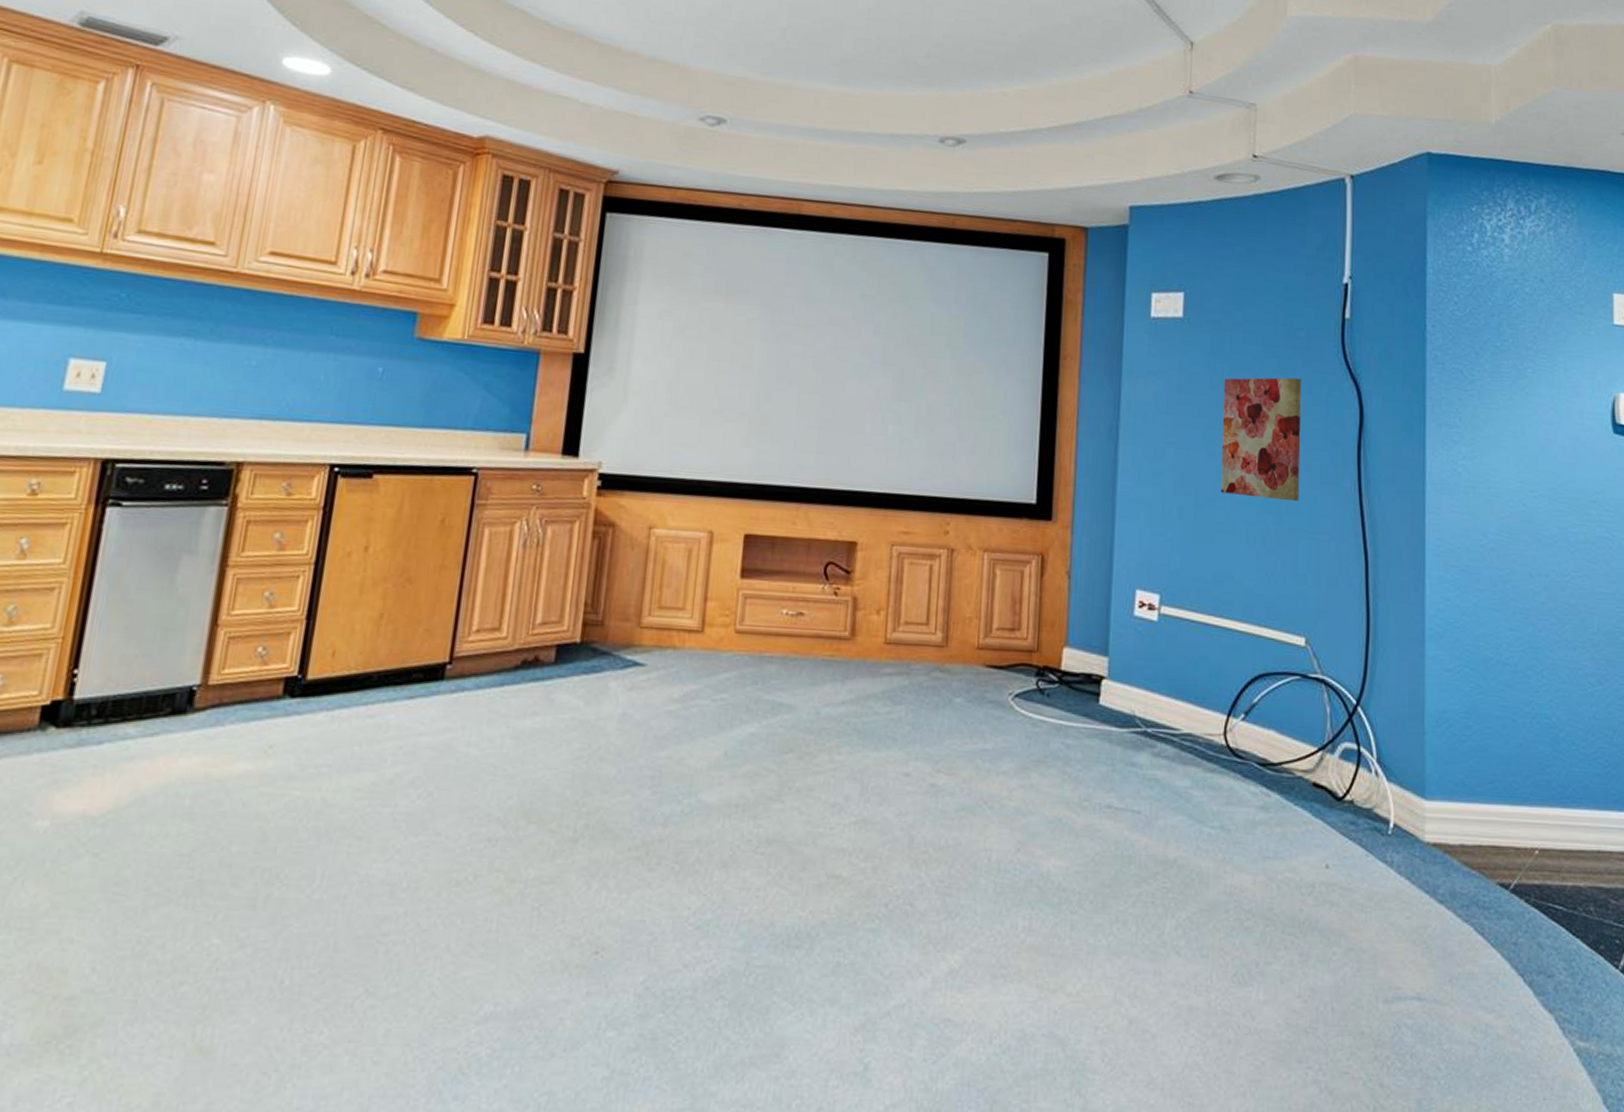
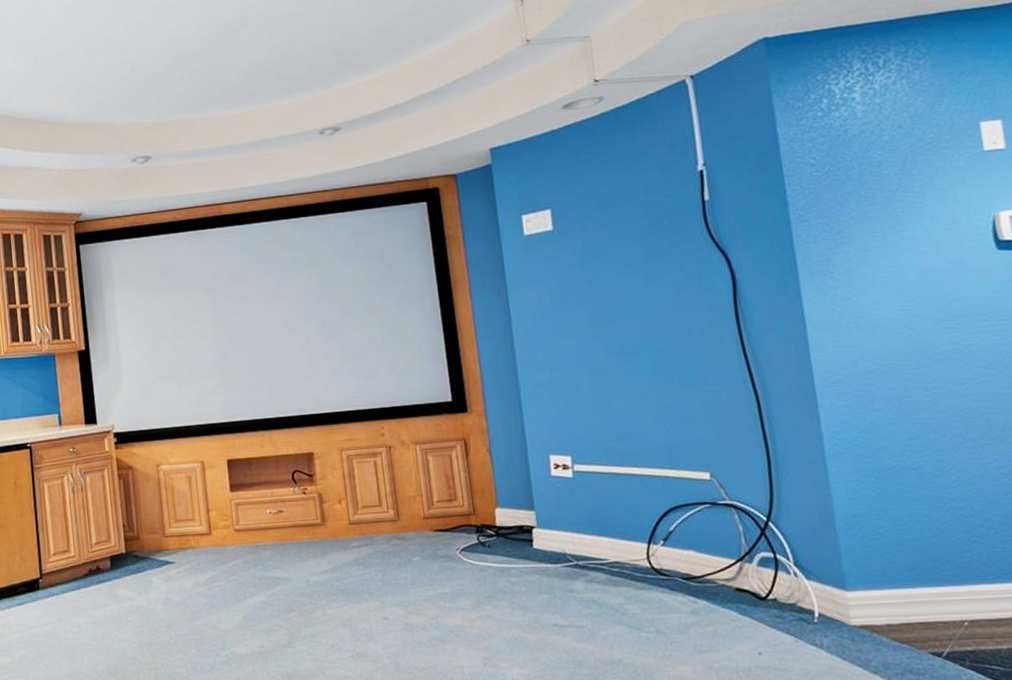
wall art: present [1221,377,1302,502] -> none [599,260,685,367]

